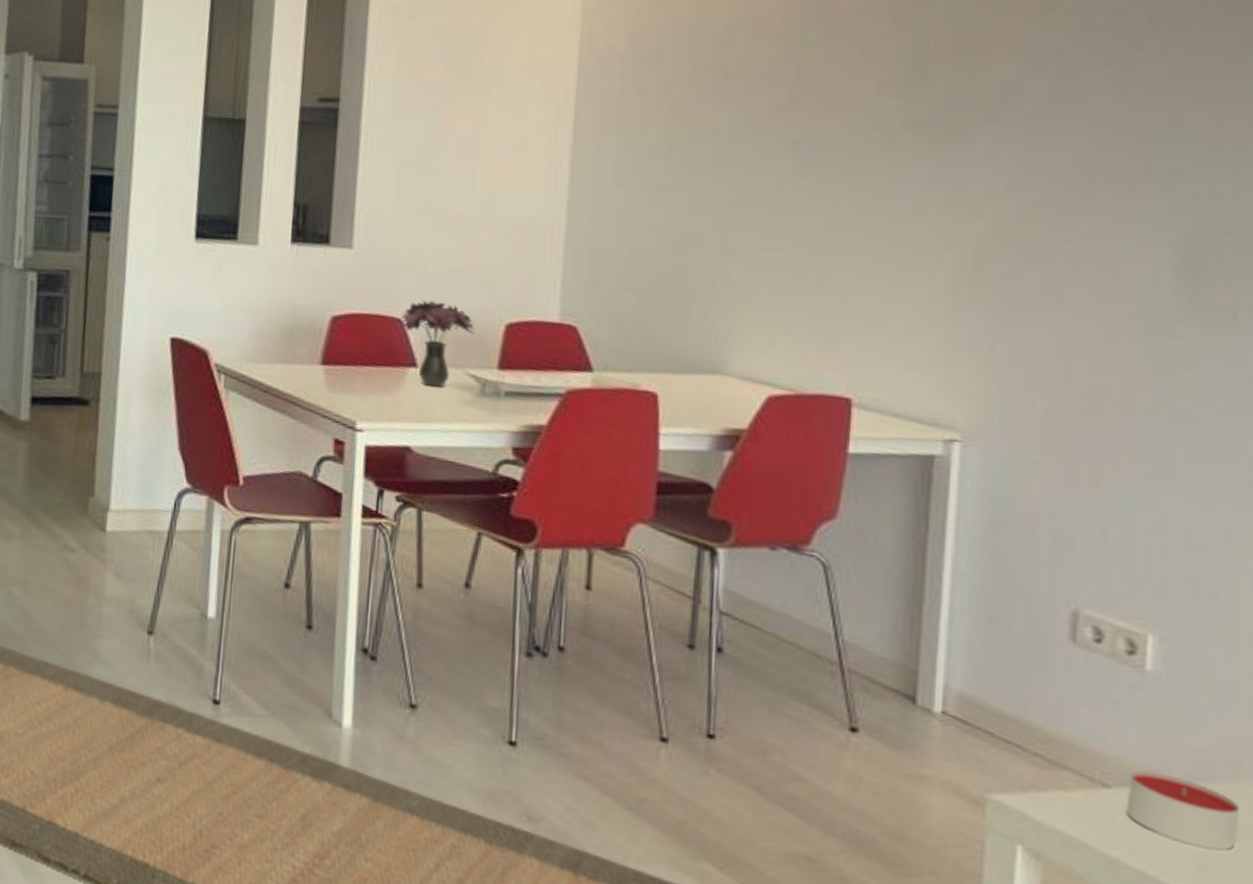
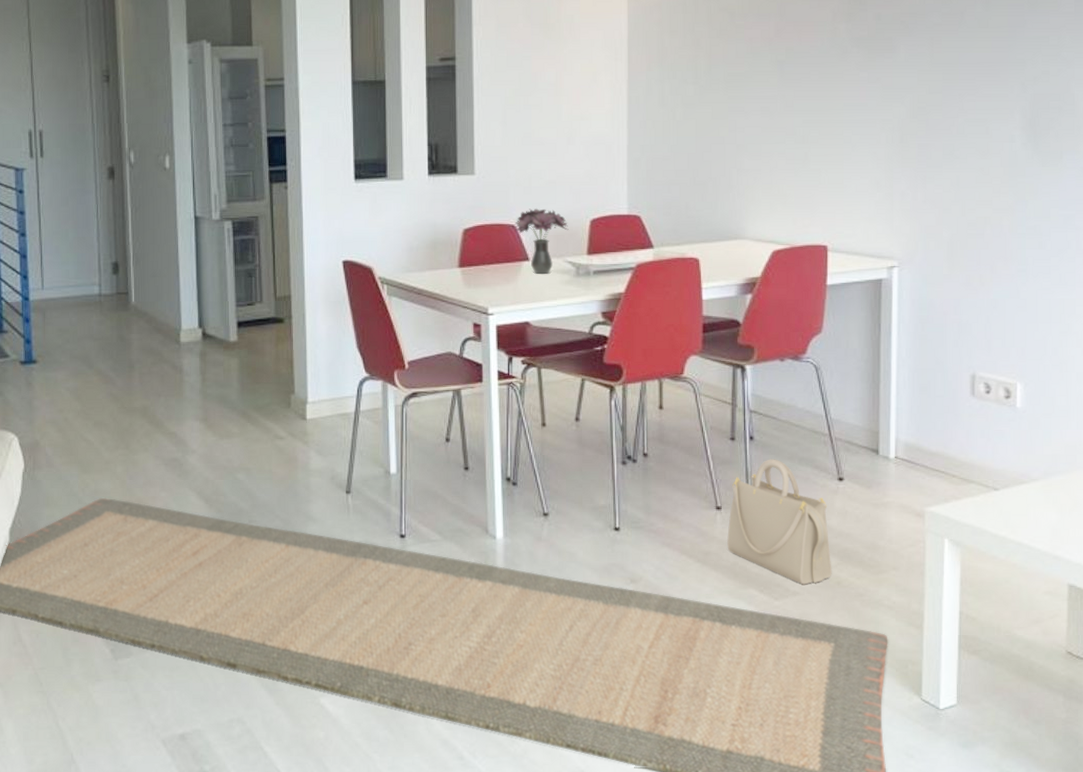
handbag: none [673,683,833,873] -> present [727,459,832,585]
candle: present [1126,770,1239,852] -> none [1009,474,1074,520]

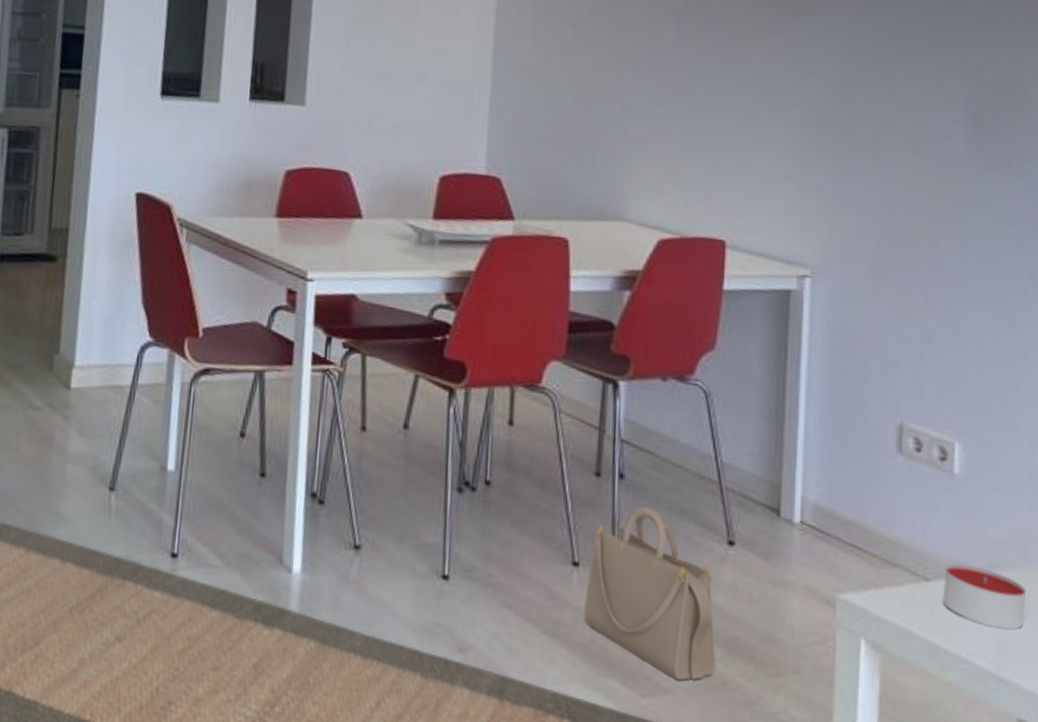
flower arrangement: present [515,208,569,274] -> none [348,154,413,237]
candle: none [1009,474,1074,520] -> present [943,563,1025,631]

